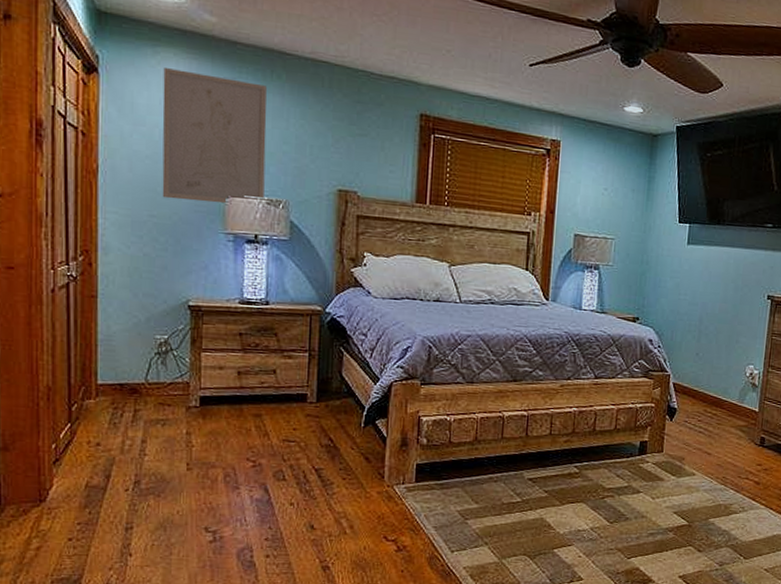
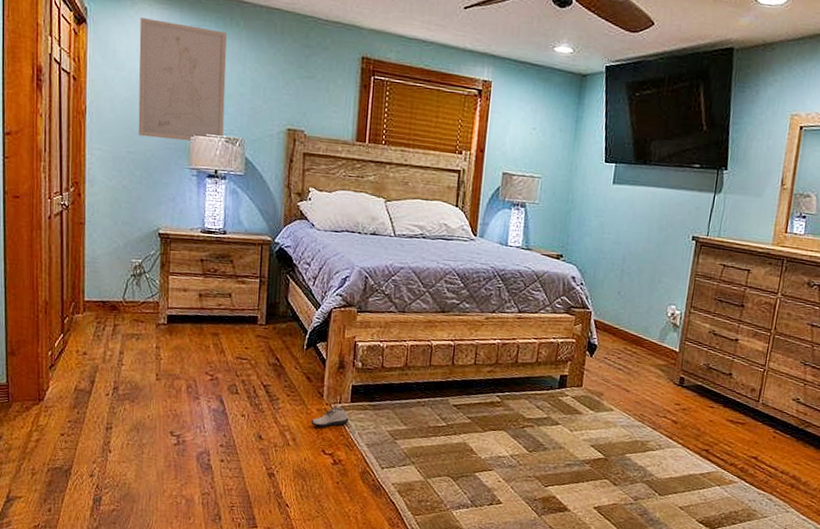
shoe: none [370,487,414,511] -> present [310,406,349,427]

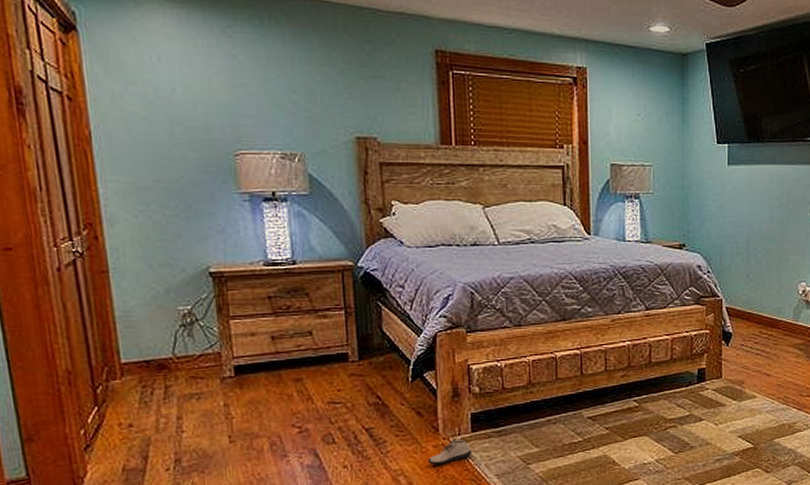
wall art: present [138,16,227,142] -> none [149,19,277,162]

